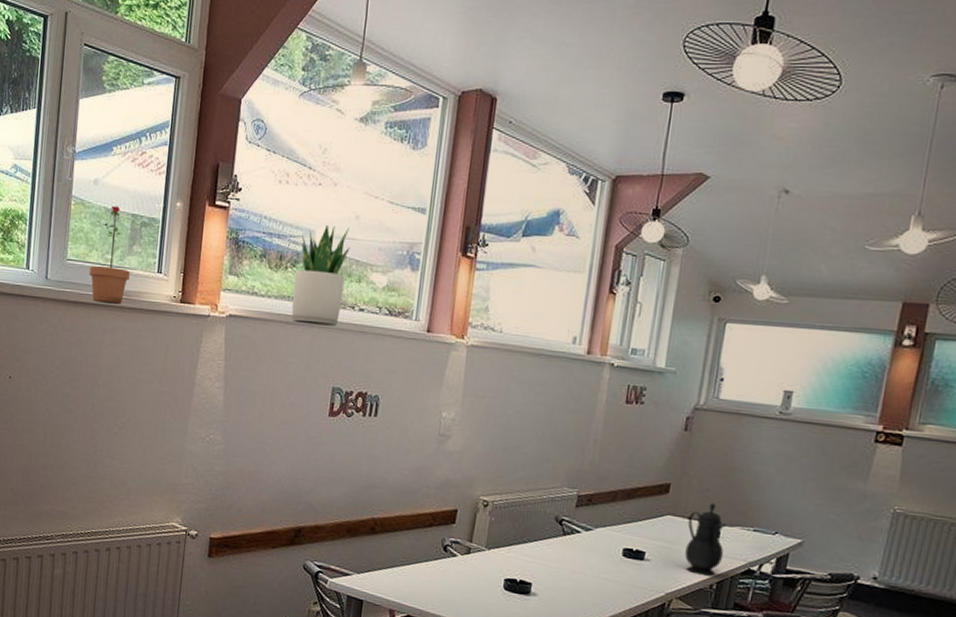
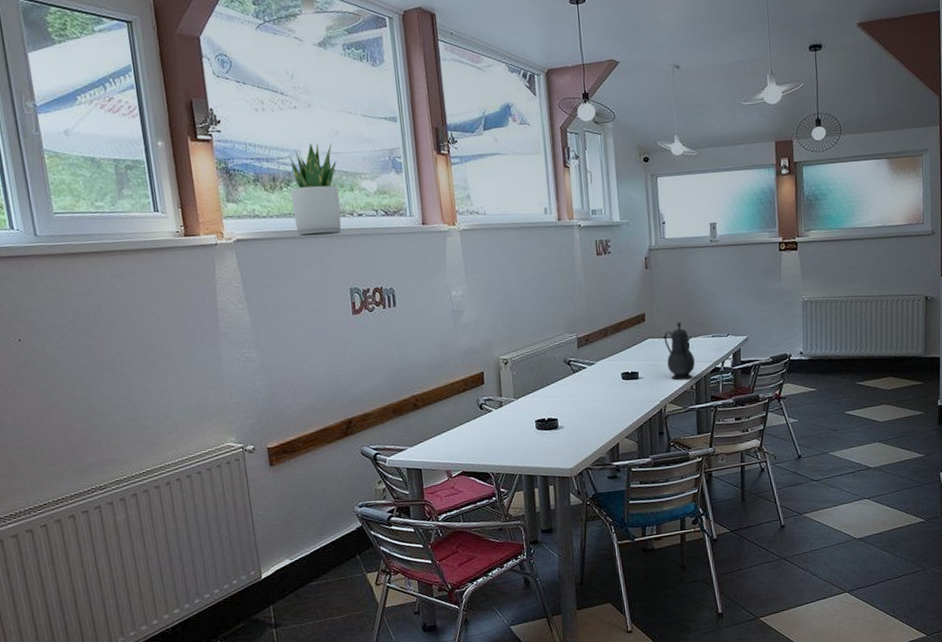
potted flower: present [88,206,130,304] -> none [76,153,126,250]

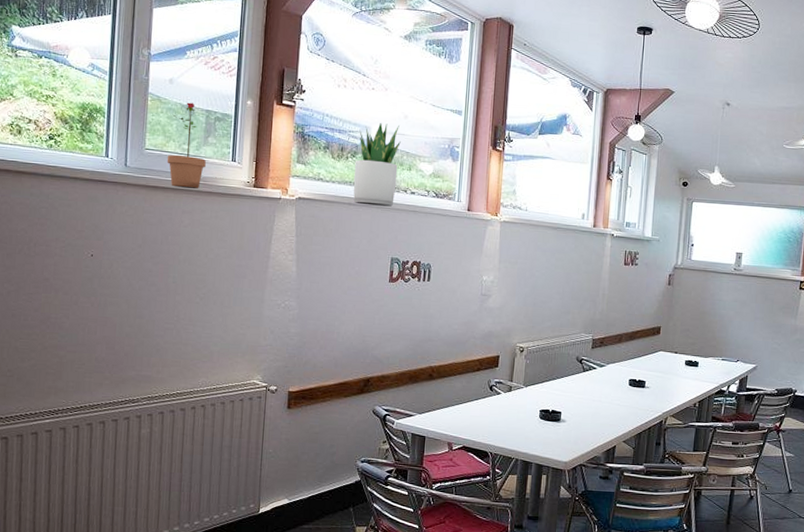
potted flower: none [76,153,126,250] -> present [166,102,206,189]
coffeepot: present [664,321,696,381] -> none [674,340,703,397]

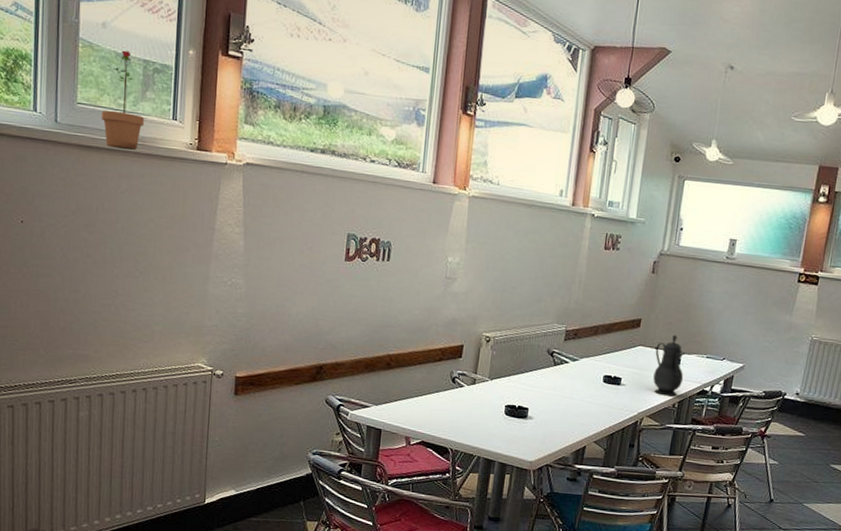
planter: present [353,123,401,207] -> none [306,80,360,176]
coffeepot: none [674,340,703,397] -> present [653,334,686,397]

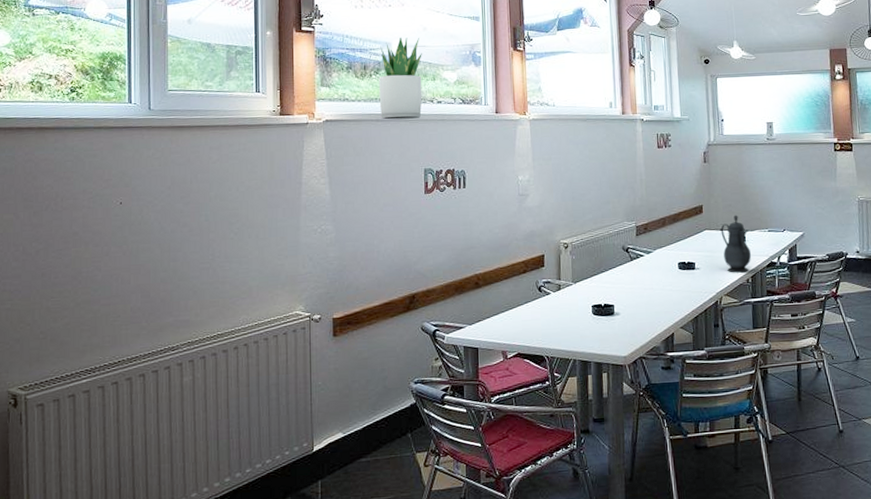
potted flower: present [101,50,144,150] -> none [190,40,230,125]
planter: none [306,80,360,176] -> present [378,37,422,120]

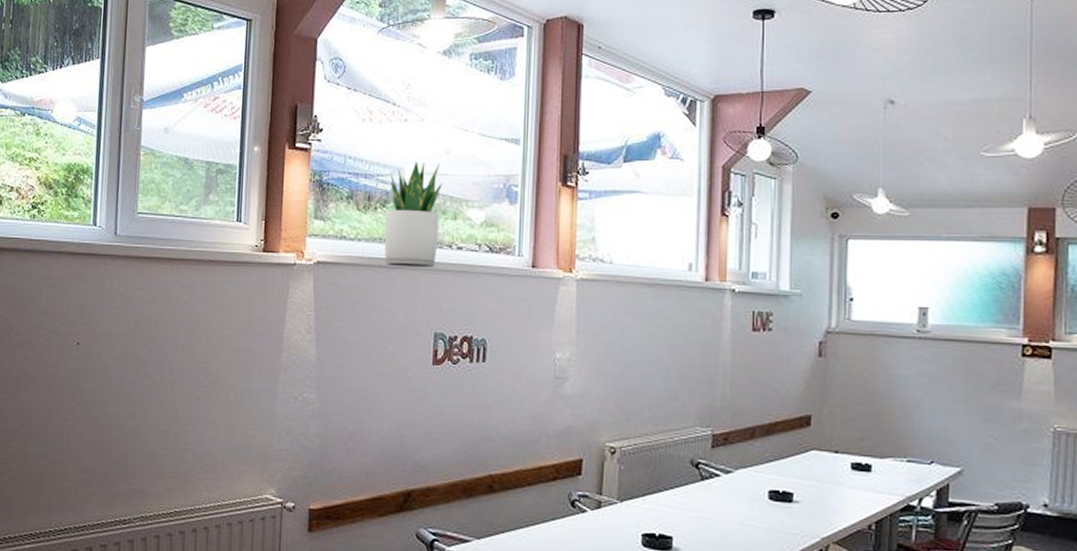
coffeepot: present [720,215,752,273] -> none [835,433,879,515]

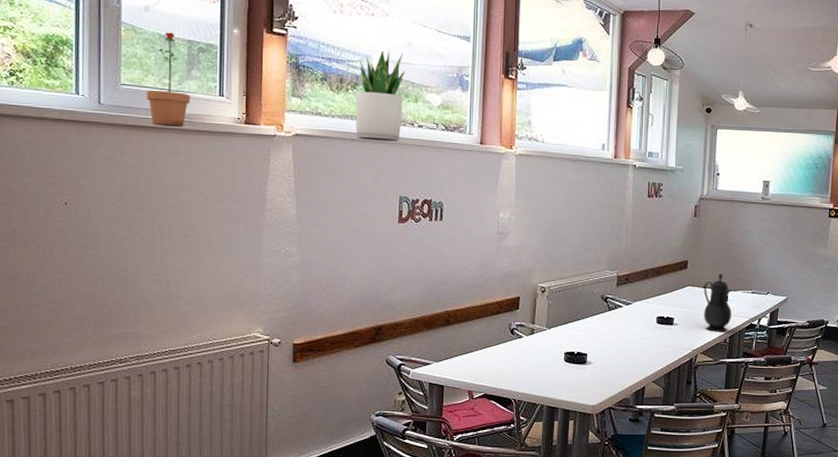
potted flower: none [161,154,207,257] -> present [146,32,190,127]
coffeepot: none [835,433,879,515] -> present [703,273,732,332]

